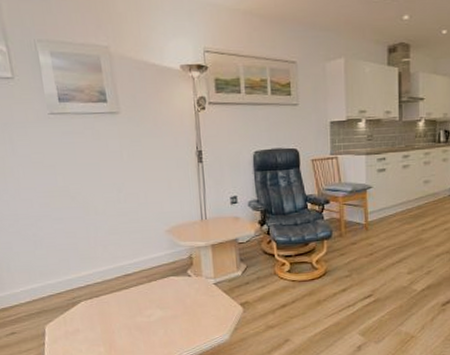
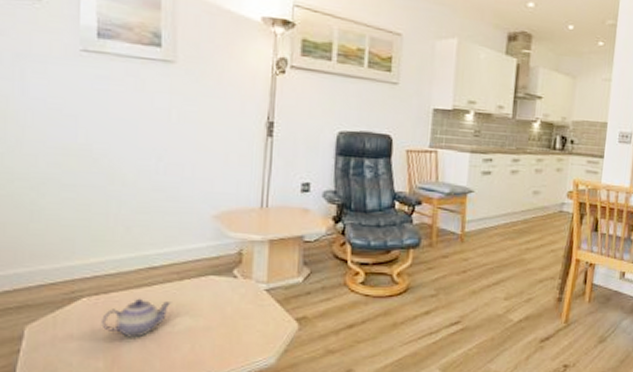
teapot: none [97,298,146,329] -> present [101,298,172,339]

